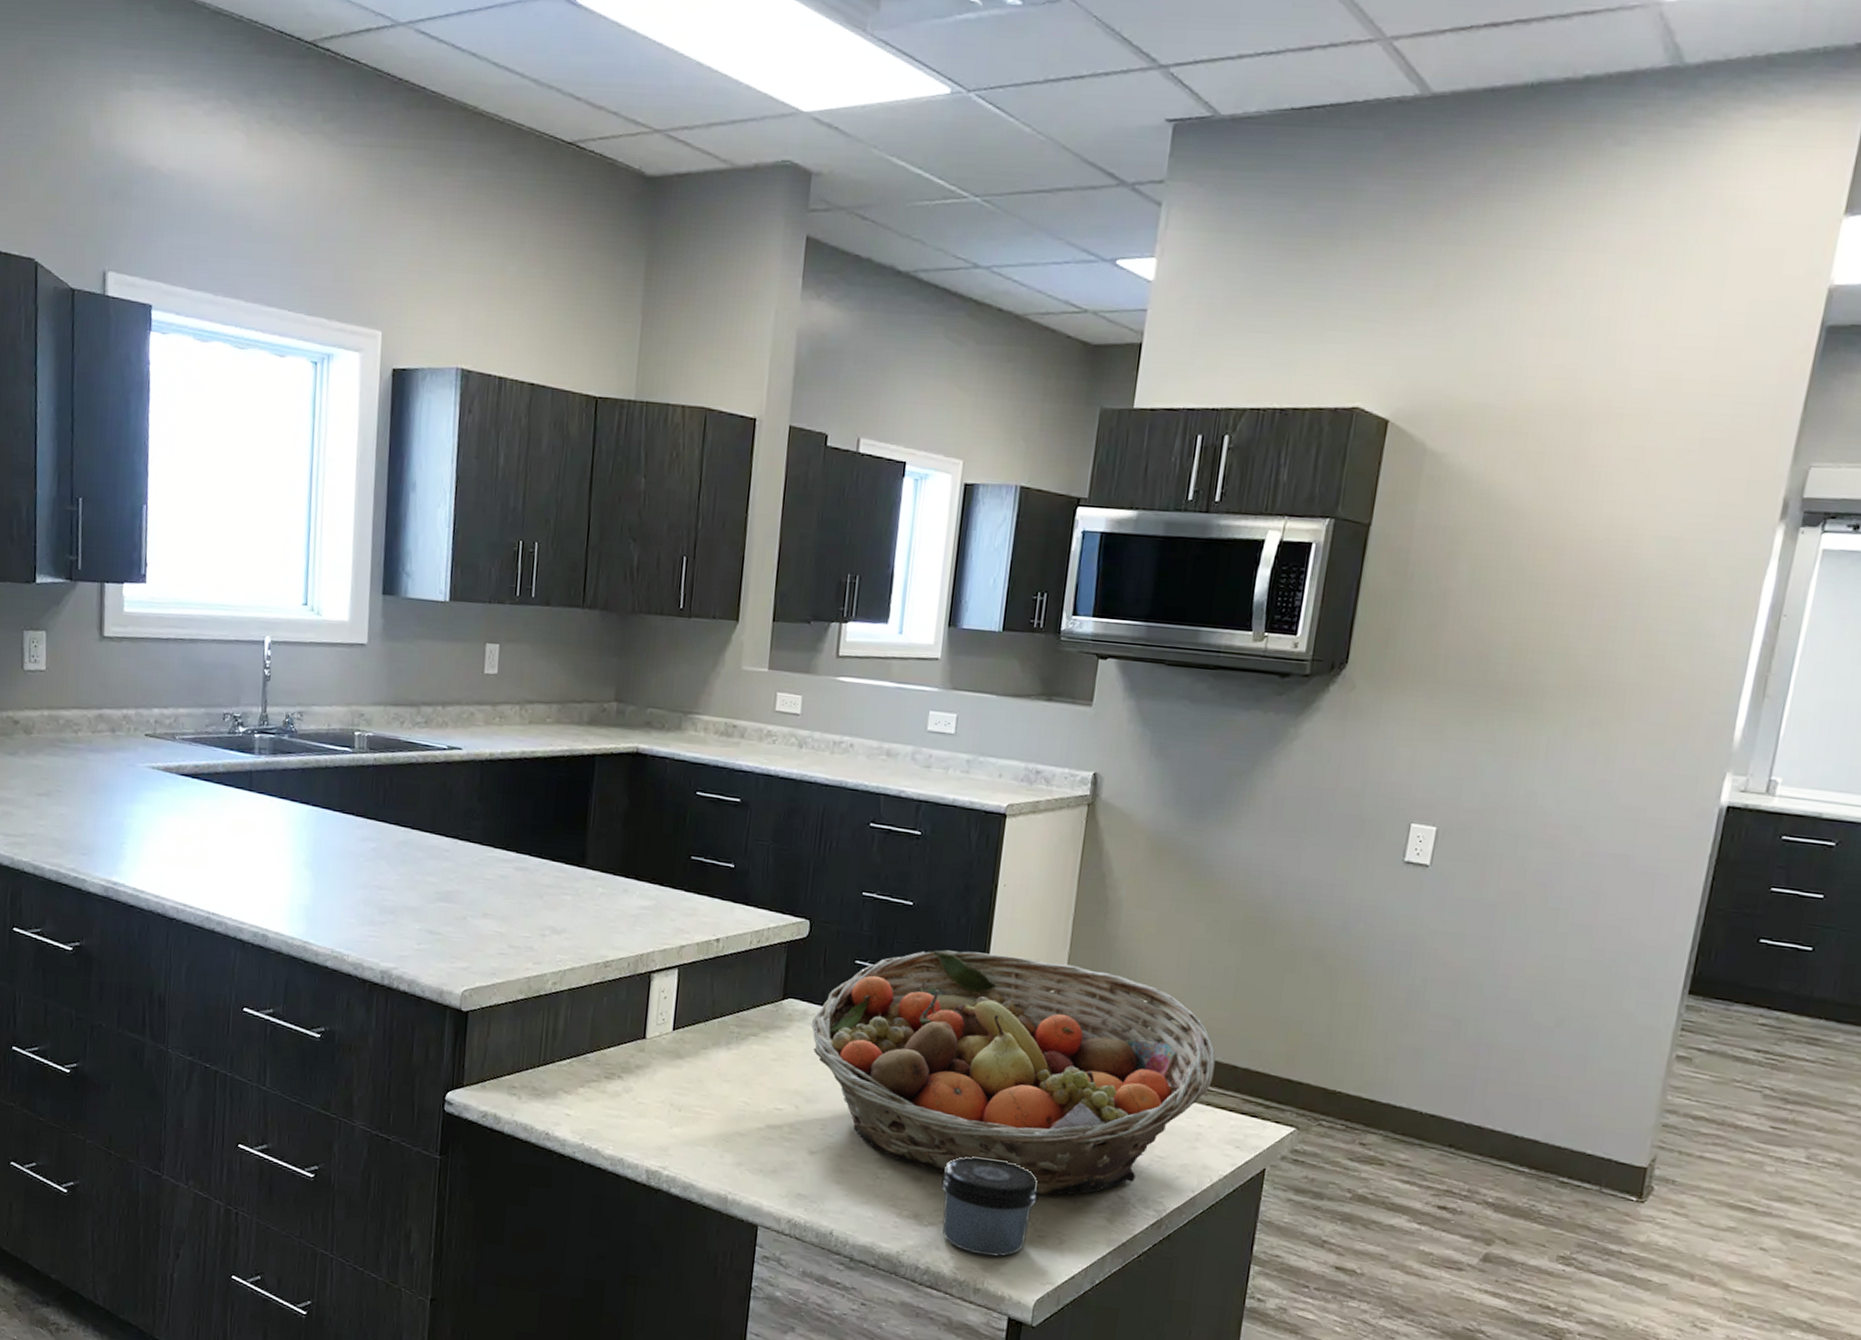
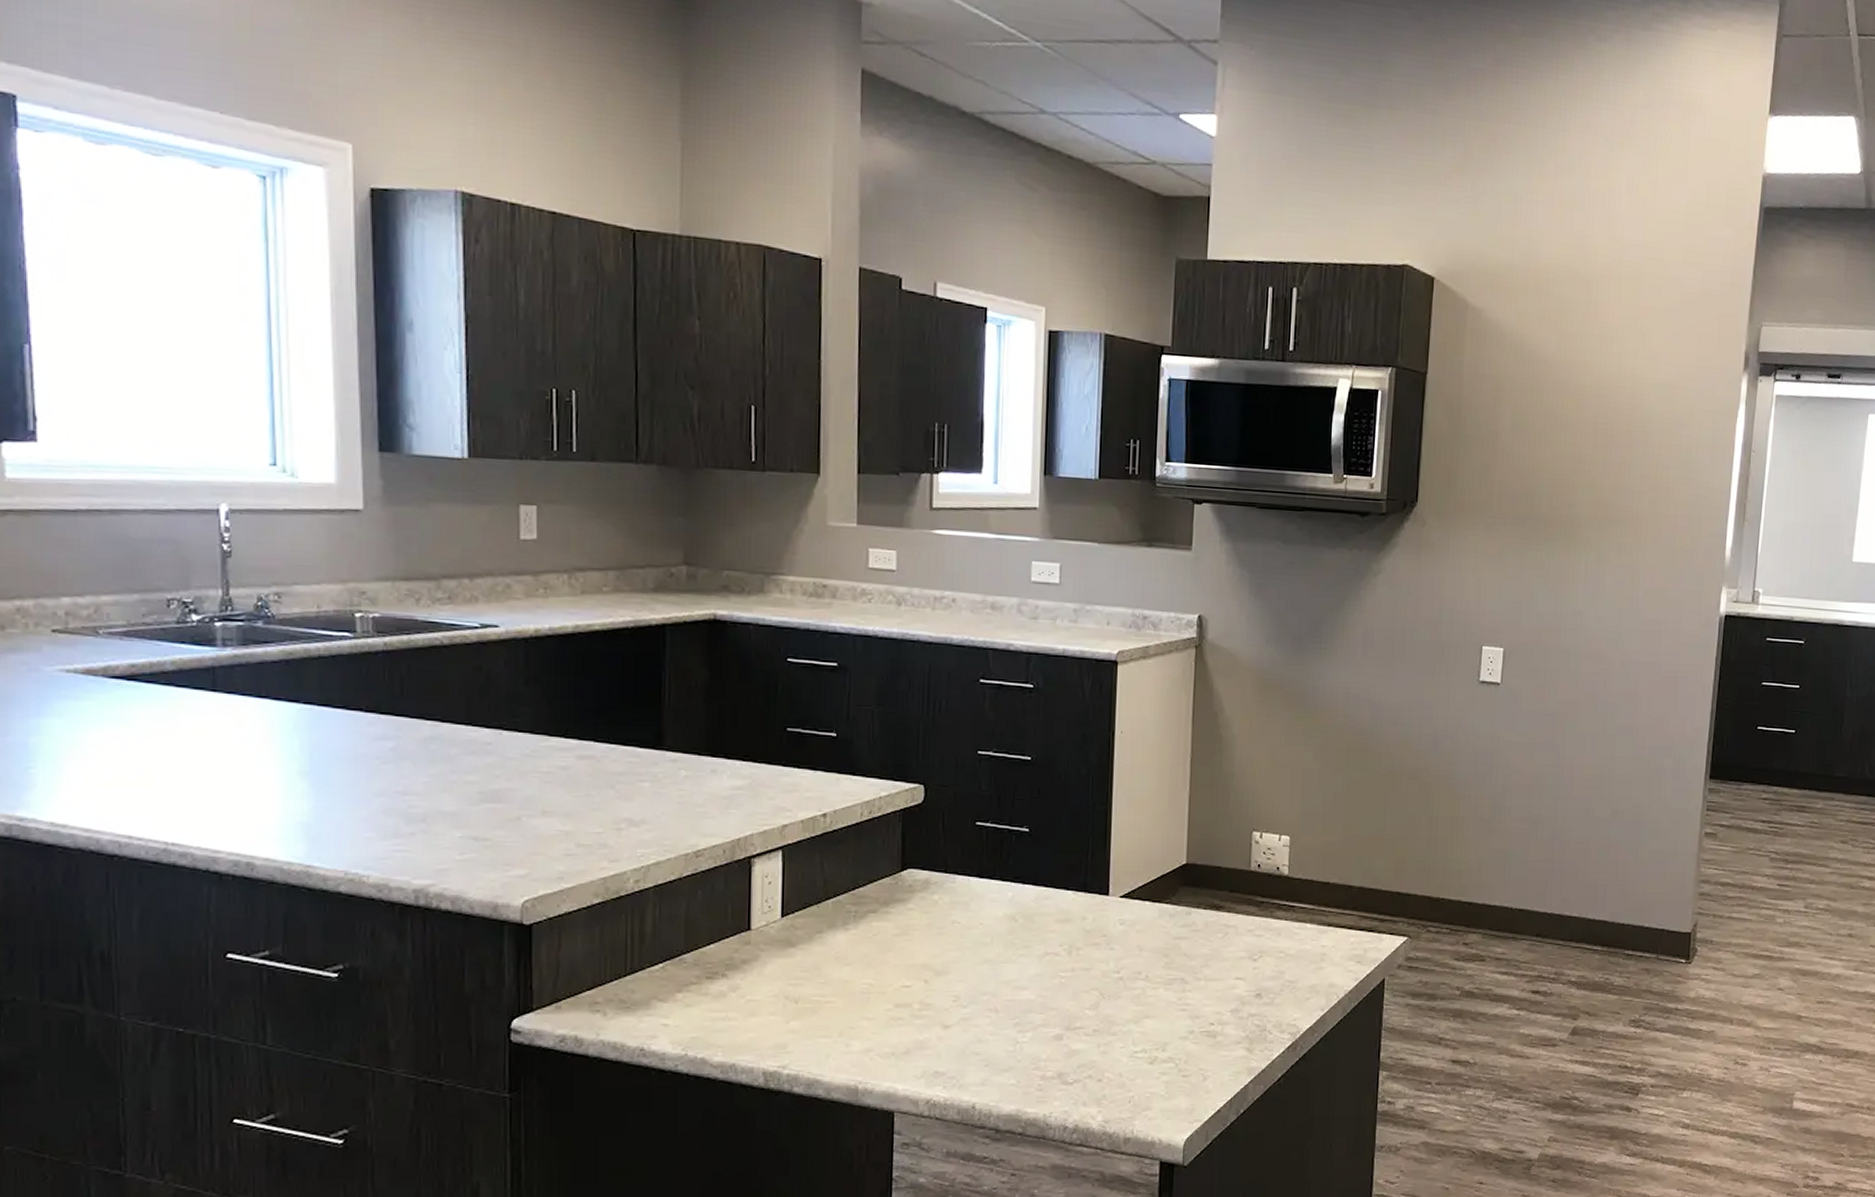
fruit basket: present [811,950,1216,1195] -> none [934,801,1333,1034]
jar: present [941,1156,1038,1257] -> none [1083,1005,1179,1104]

